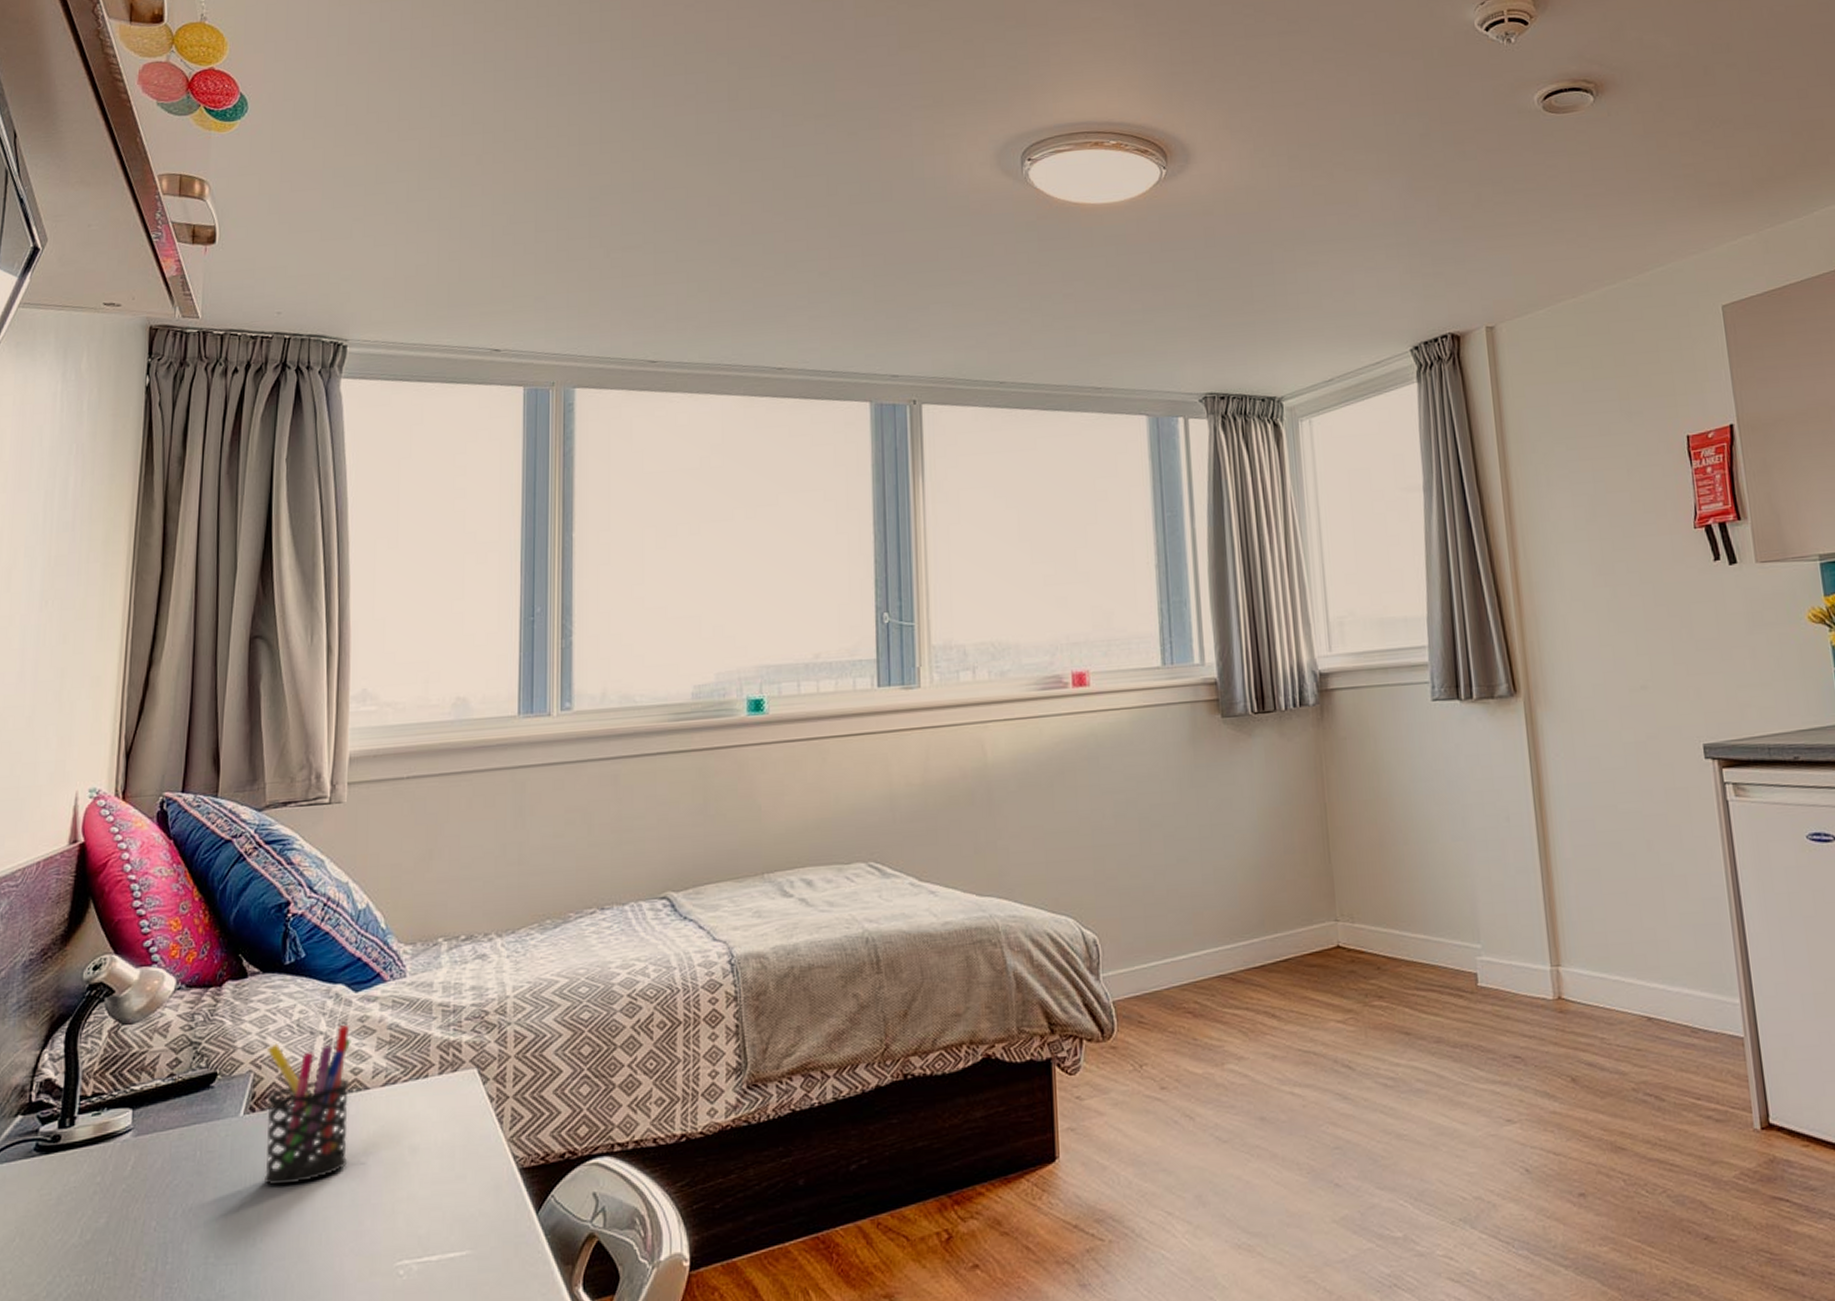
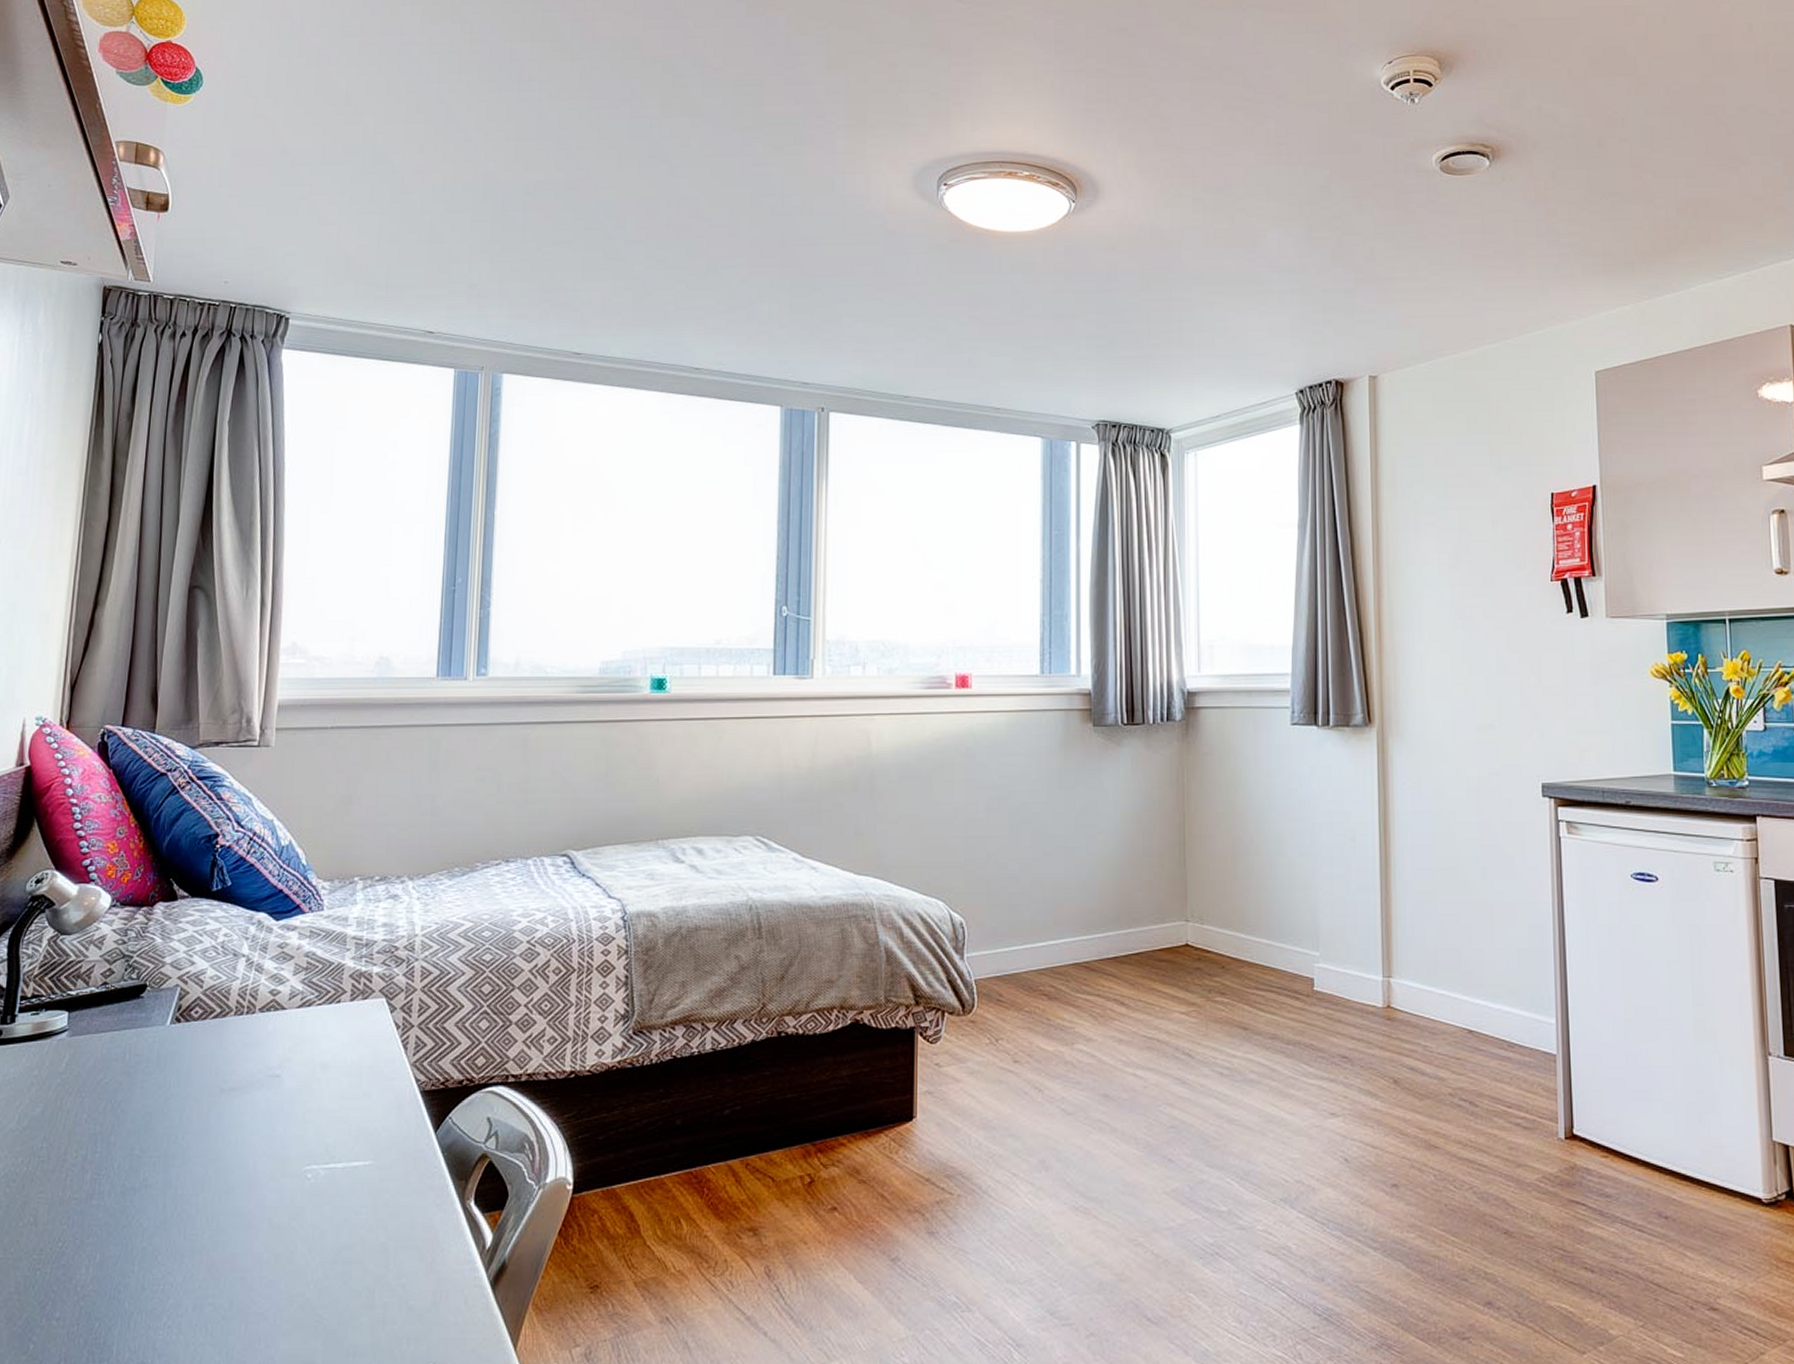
pen holder: present [264,1025,351,1186] -> none [187,950,271,1090]

